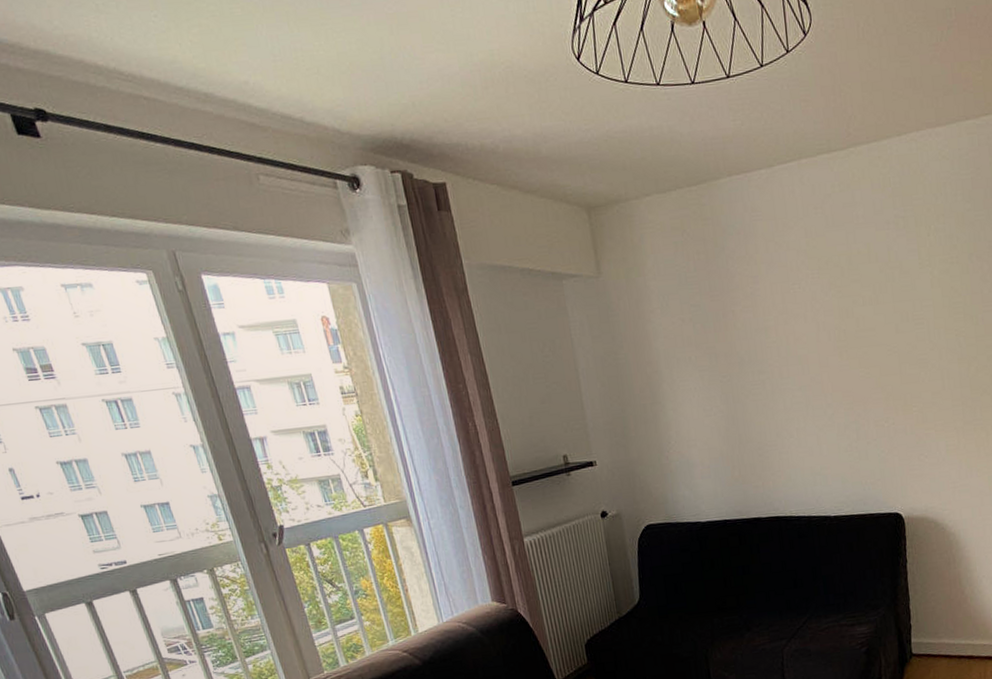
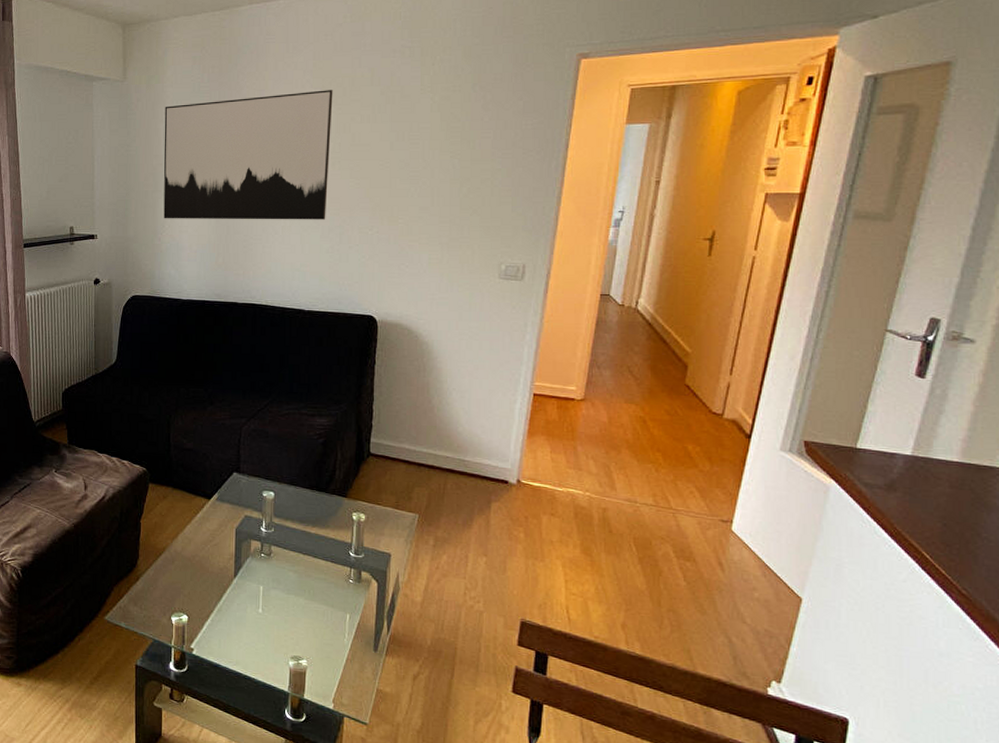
wall art: none [650,270,840,434] -> present [163,90,333,220]

